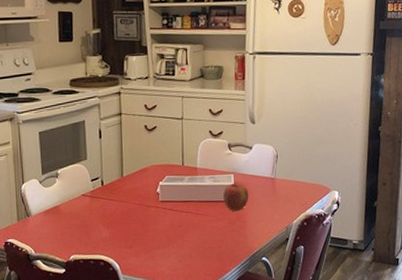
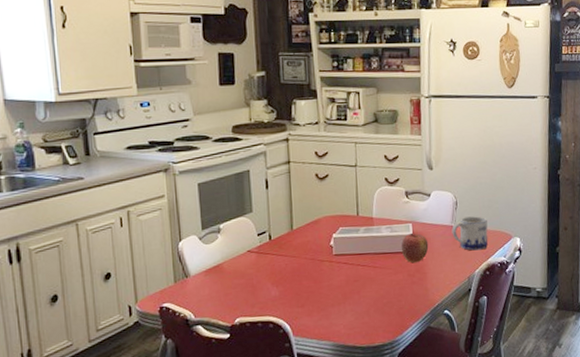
mug: none [272,169,307,202] -> present [452,216,488,251]

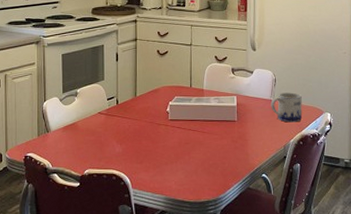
apple: present [401,232,429,263] -> none [226,104,250,131]

